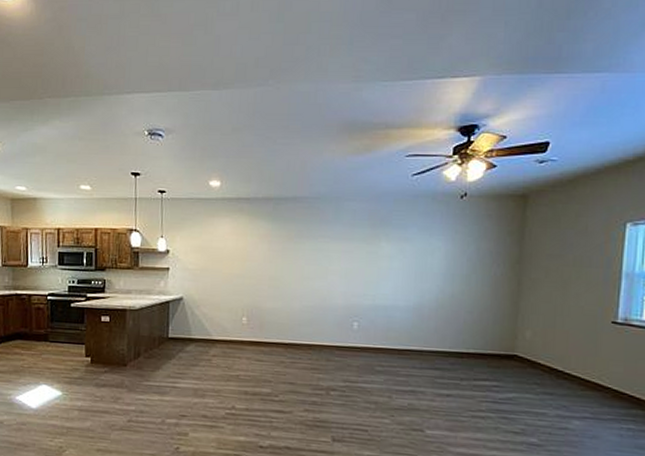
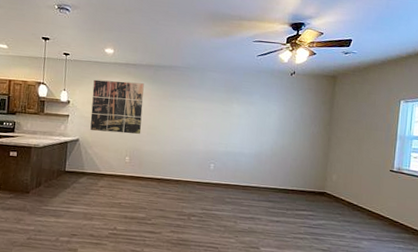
wall art: none [195,221,262,288] -> present [90,79,144,134]

